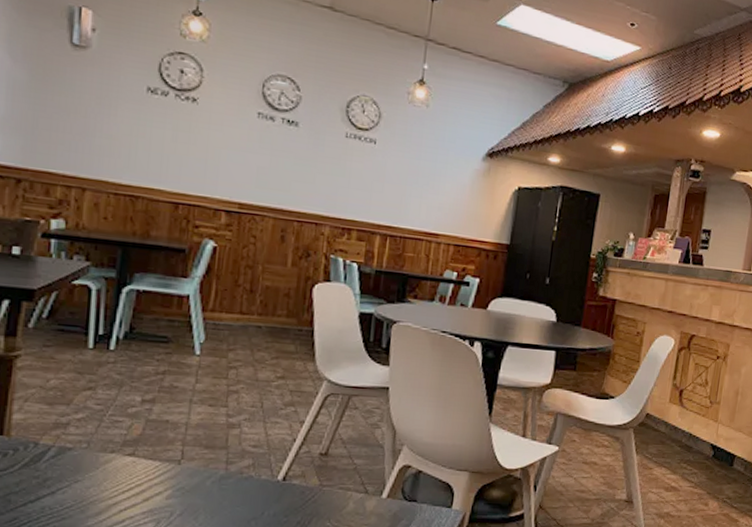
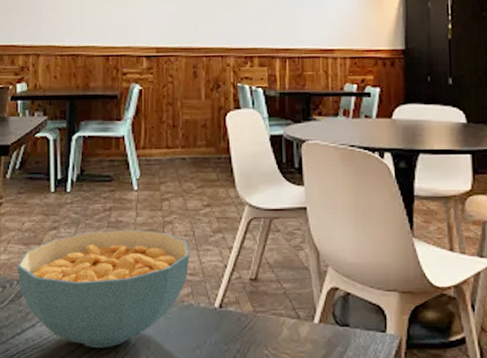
cereal bowl: none [35,395,255,518] -> present [17,229,190,348]

